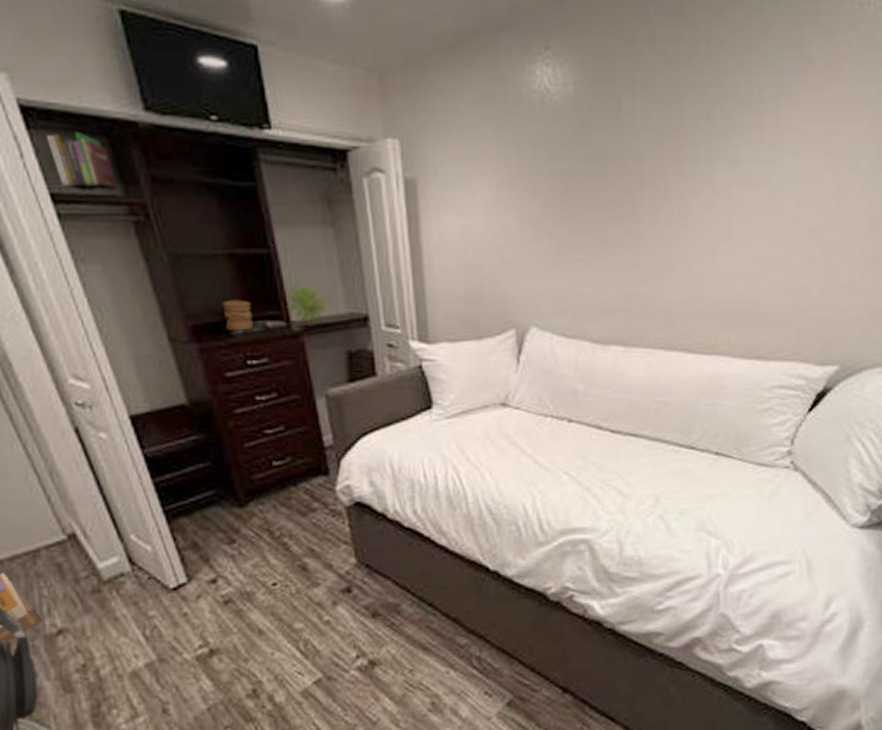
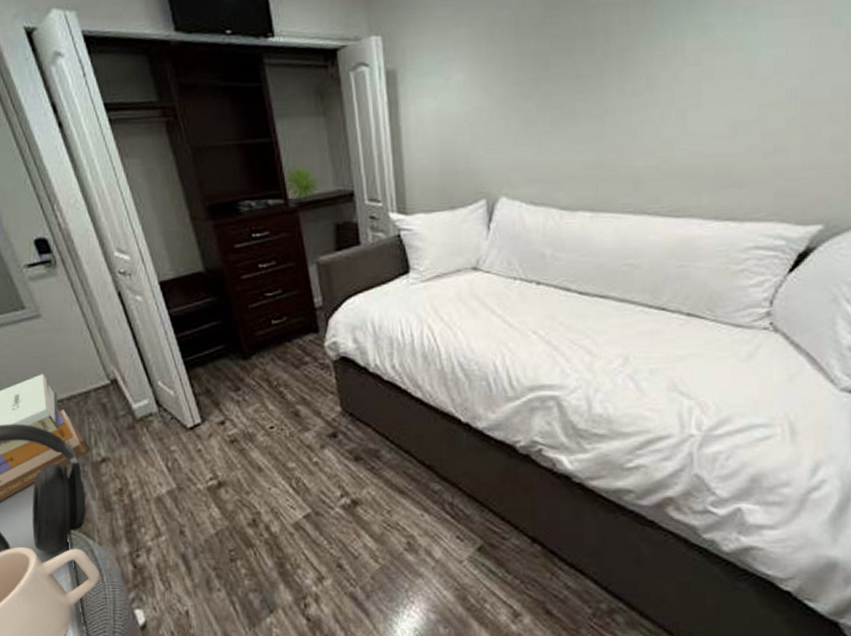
books: present [47,132,118,191] -> none [103,53,154,100]
decorative box: present [222,299,255,331] -> none [233,182,259,209]

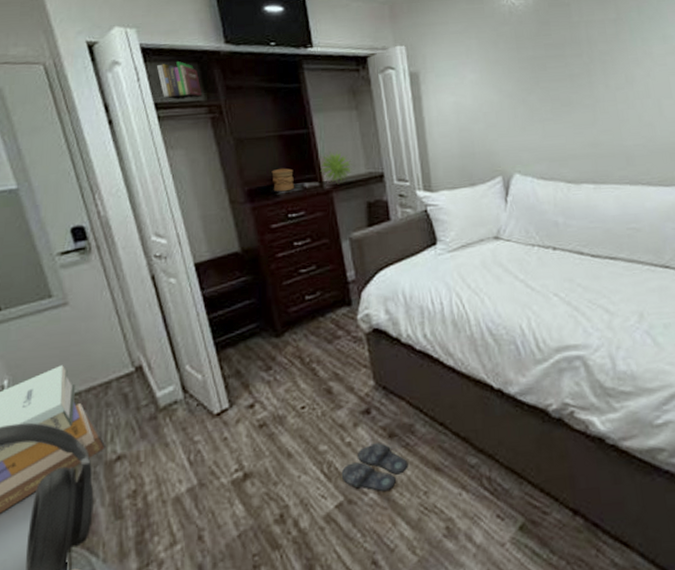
books: none [103,53,154,100] -> present [157,61,202,100]
decorative box: none [233,182,259,209] -> present [271,168,295,192]
slippers: none [310,464,373,508] -> present [342,443,408,492]

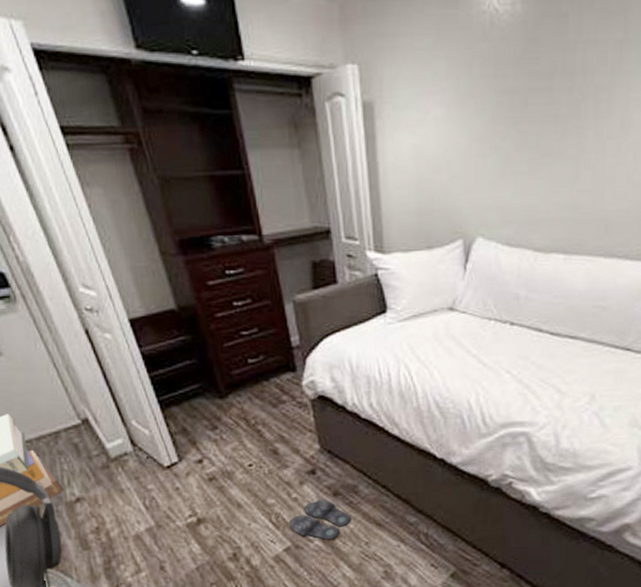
books: present [157,61,202,100] -> none [56,71,116,123]
decorative box: present [271,168,295,192] -> none [204,216,232,245]
plant: present [319,150,352,184] -> none [257,198,295,238]

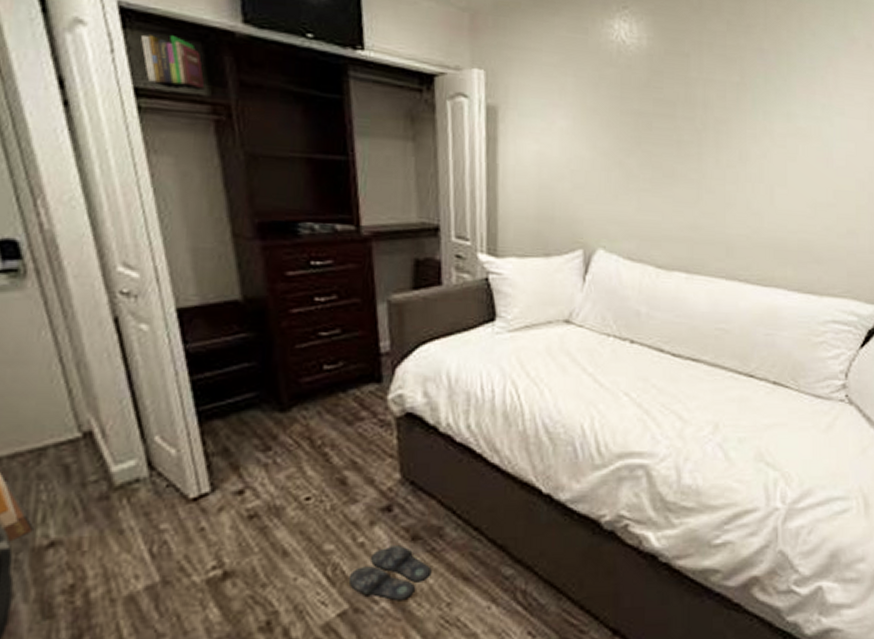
books: none [56,71,116,123] -> present [141,34,205,91]

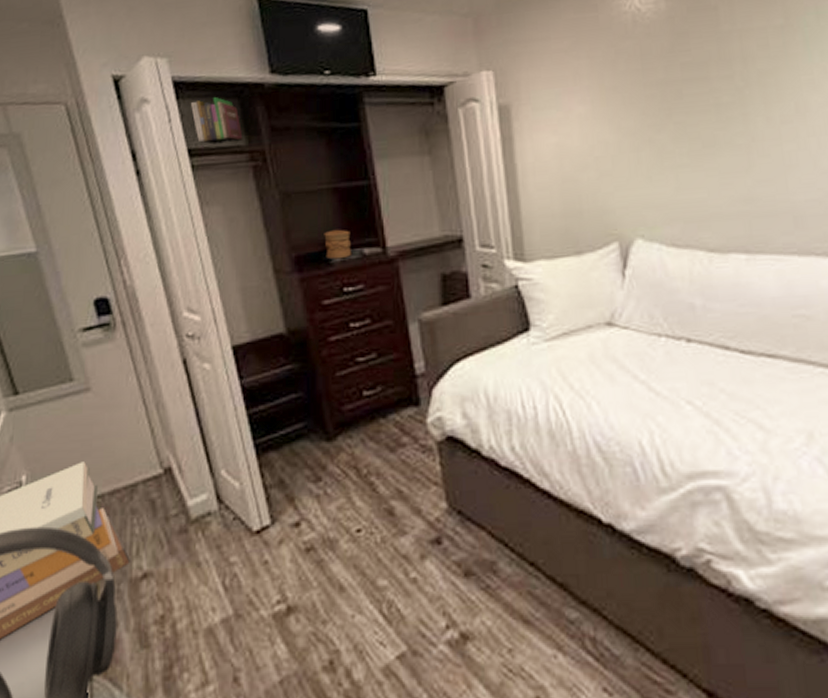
decorative box: none [293,200,323,232] -> present [324,229,352,260]
slippers: present [350,545,432,601] -> none [405,582,489,645]

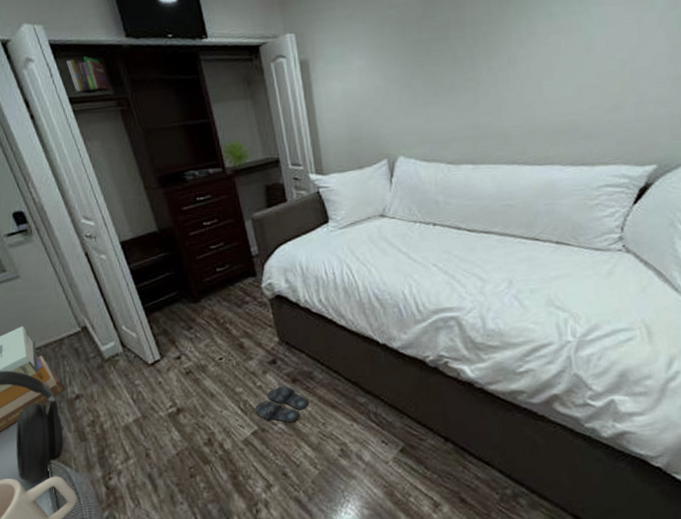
decorative box: present [324,229,352,260] -> none [179,155,201,178]
plant: none [382,207,423,250] -> present [221,138,251,169]
slippers: none [405,582,489,645] -> present [255,386,309,423]

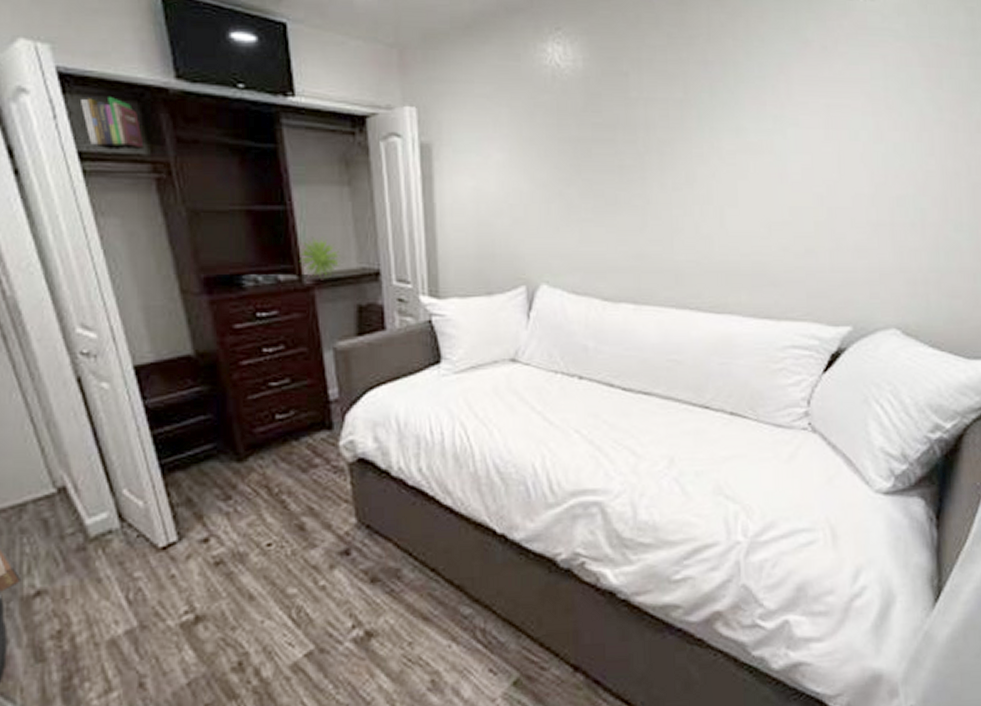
slippers: present [255,386,309,423] -> none [314,588,392,641]

